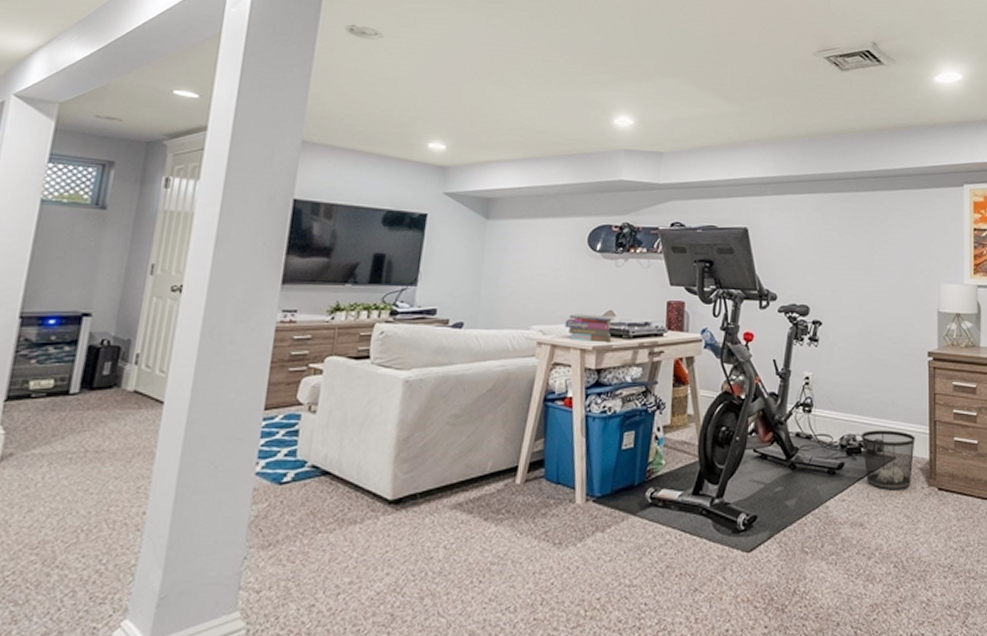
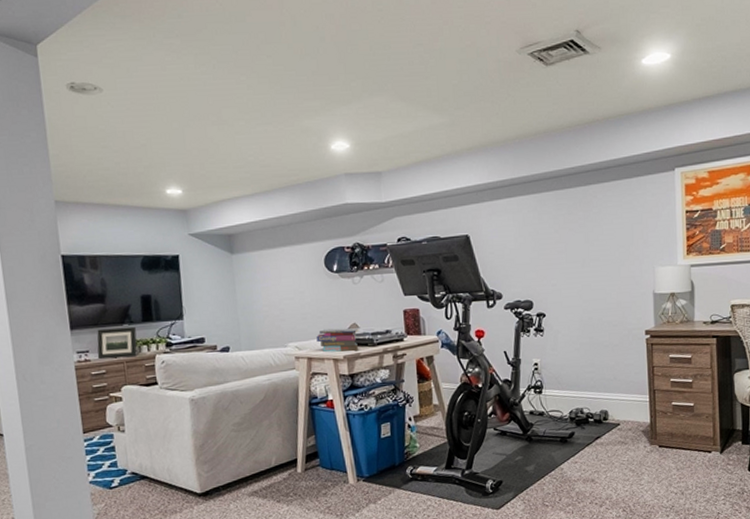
picture frame: none [305,286,361,323] -> present [97,326,137,360]
waste bin: present [861,430,915,490] -> none [587,401,637,451]

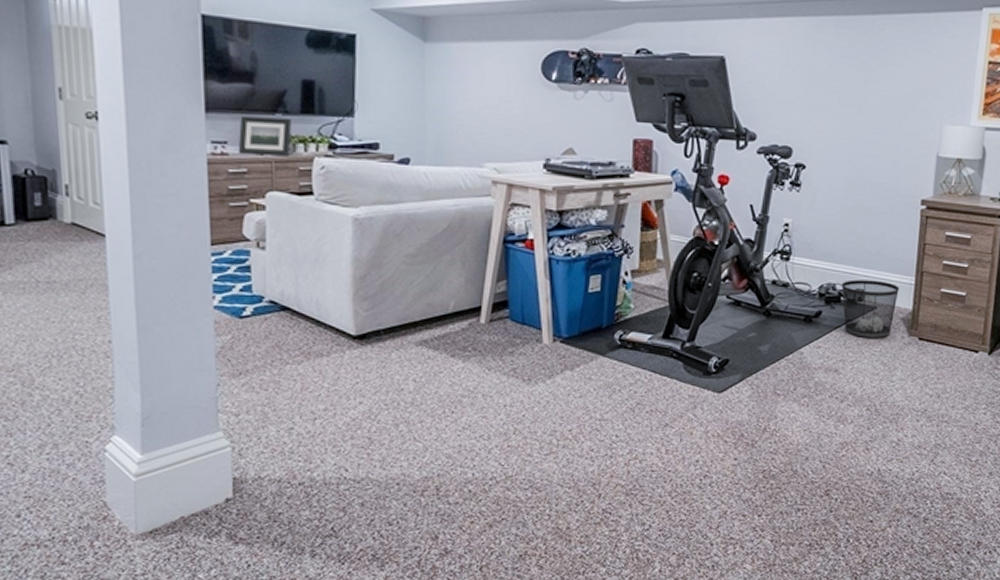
books: present [316,328,359,353] -> none [521,151,576,183]
waste bin: none [587,401,637,451] -> present [841,279,900,339]

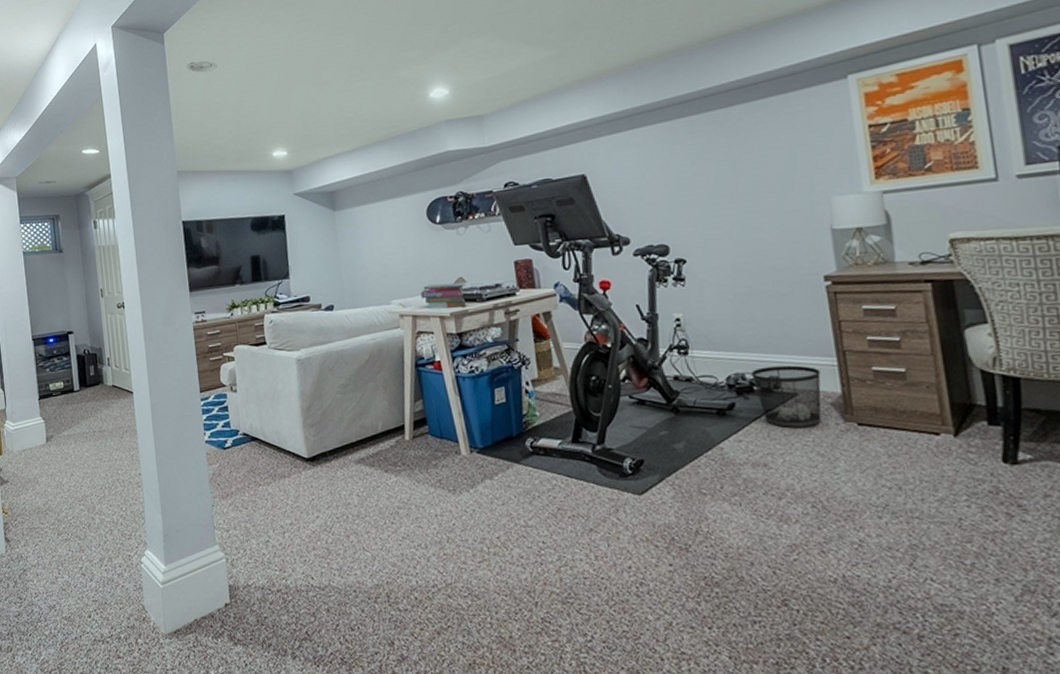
picture frame: present [238,116,293,157] -> none [212,287,248,320]
books: none [521,151,576,183] -> present [421,282,466,310]

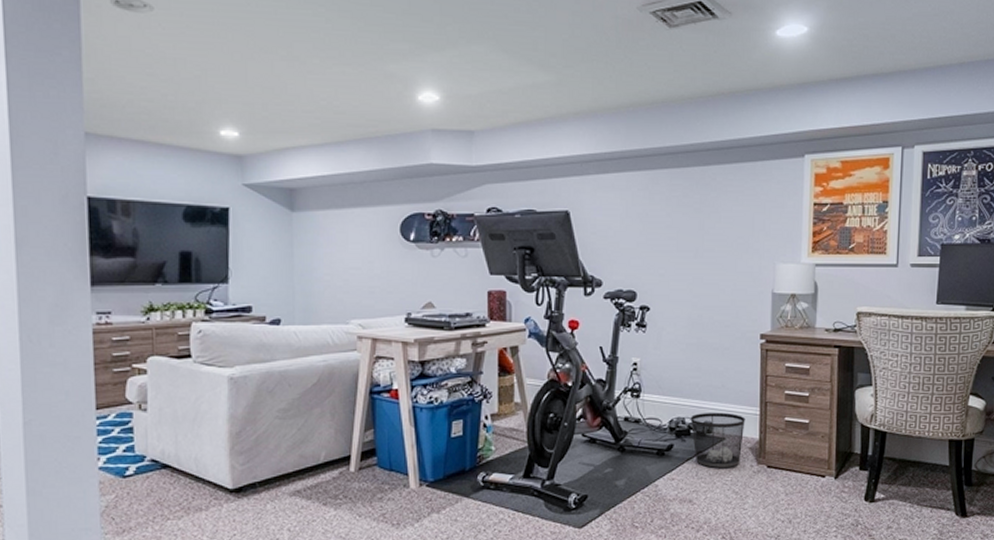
books: present [421,282,466,310] -> none [384,307,435,335]

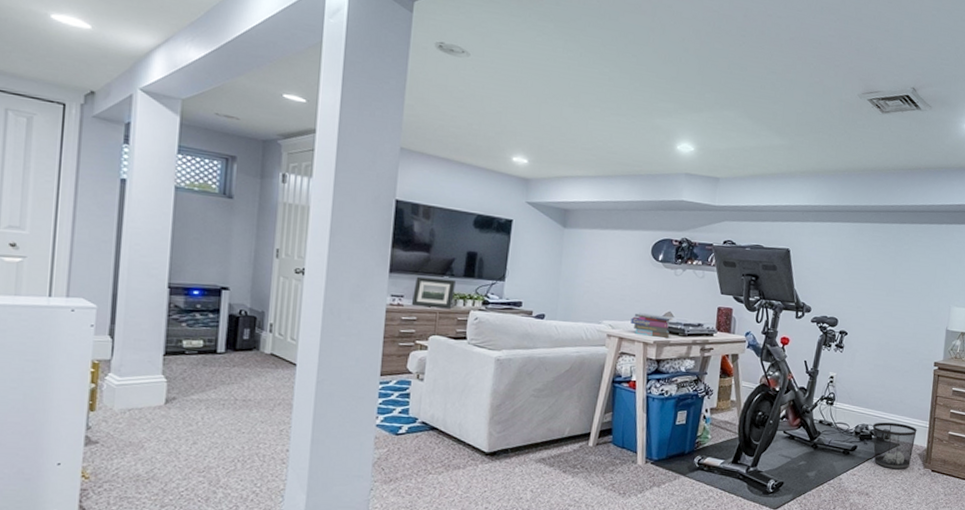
picture frame: none [121,287,172,324] -> present [411,276,457,309]
books: none [384,307,435,335] -> present [631,313,673,339]

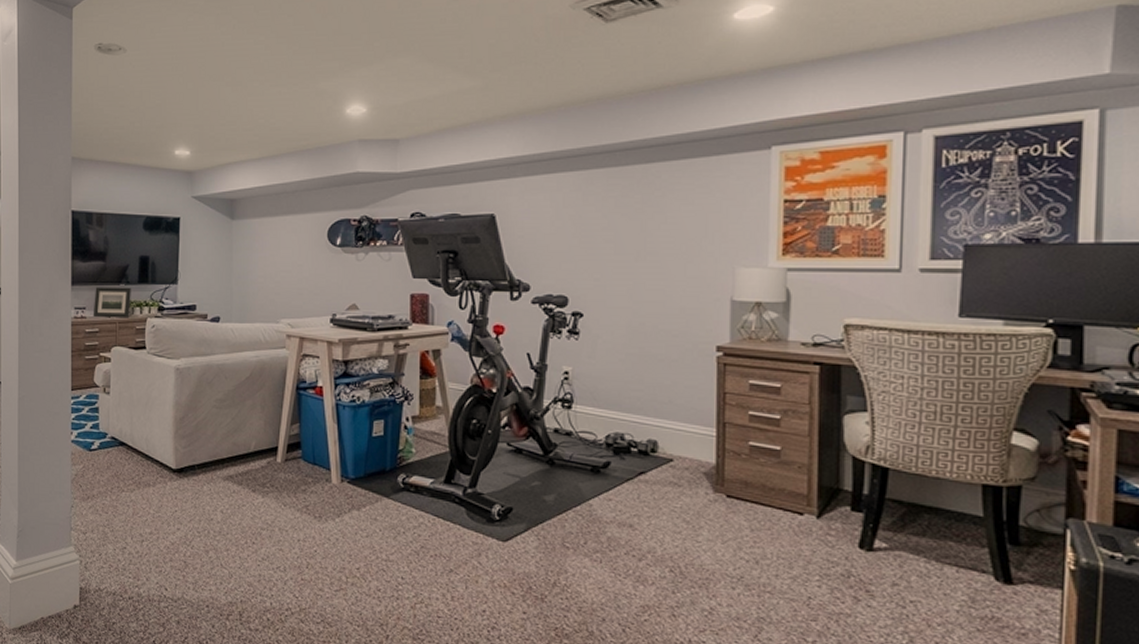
books: present [631,313,673,339] -> none [311,308,358,336]
waste bin: present [872,422,917,470] -> none [630,429,698,494]

